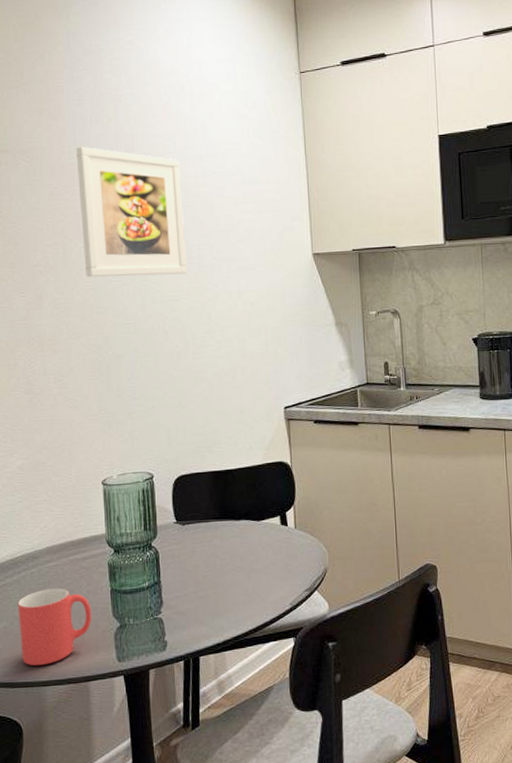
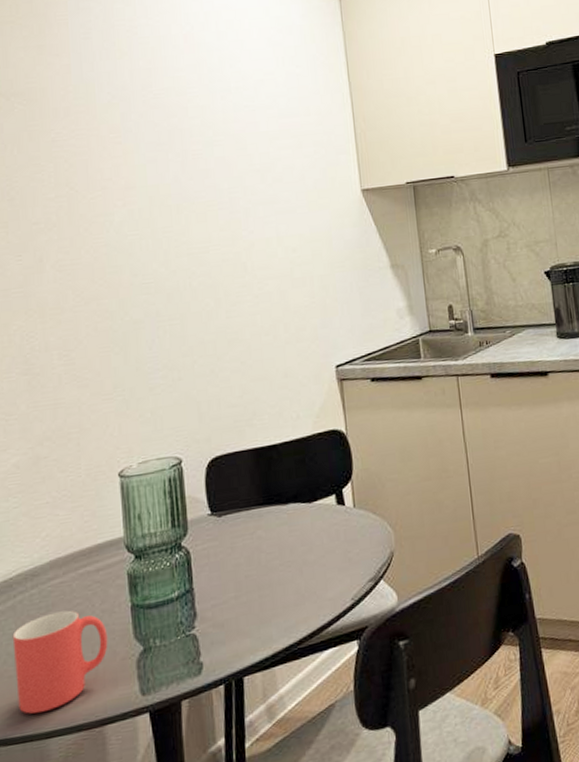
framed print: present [75,146,187,277] -> none [82,84,217,233]

